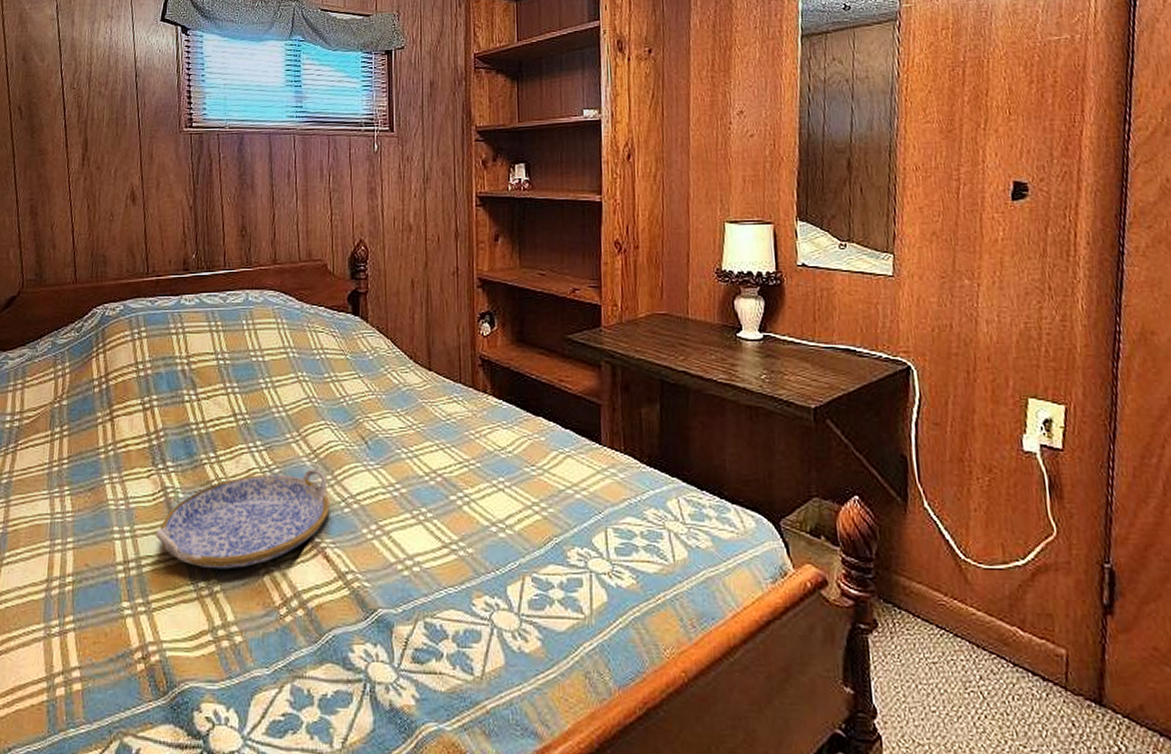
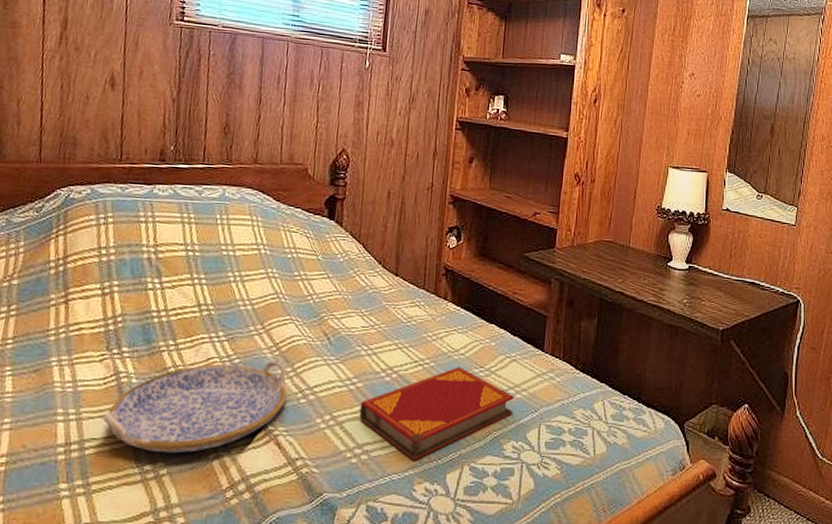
hardback book: none [406,467,574,572] -> present [359,367,514,461]

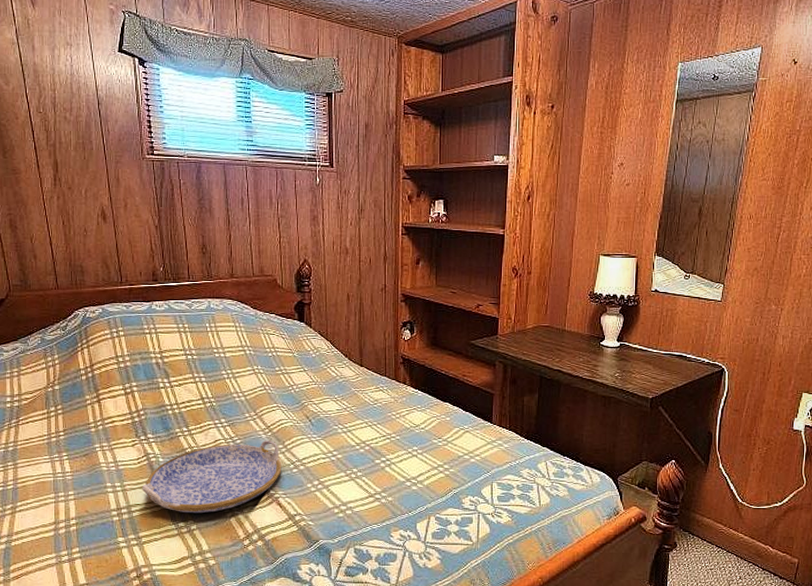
hardback book: present [359,367,514,461] -> none [341,439,469,514]

